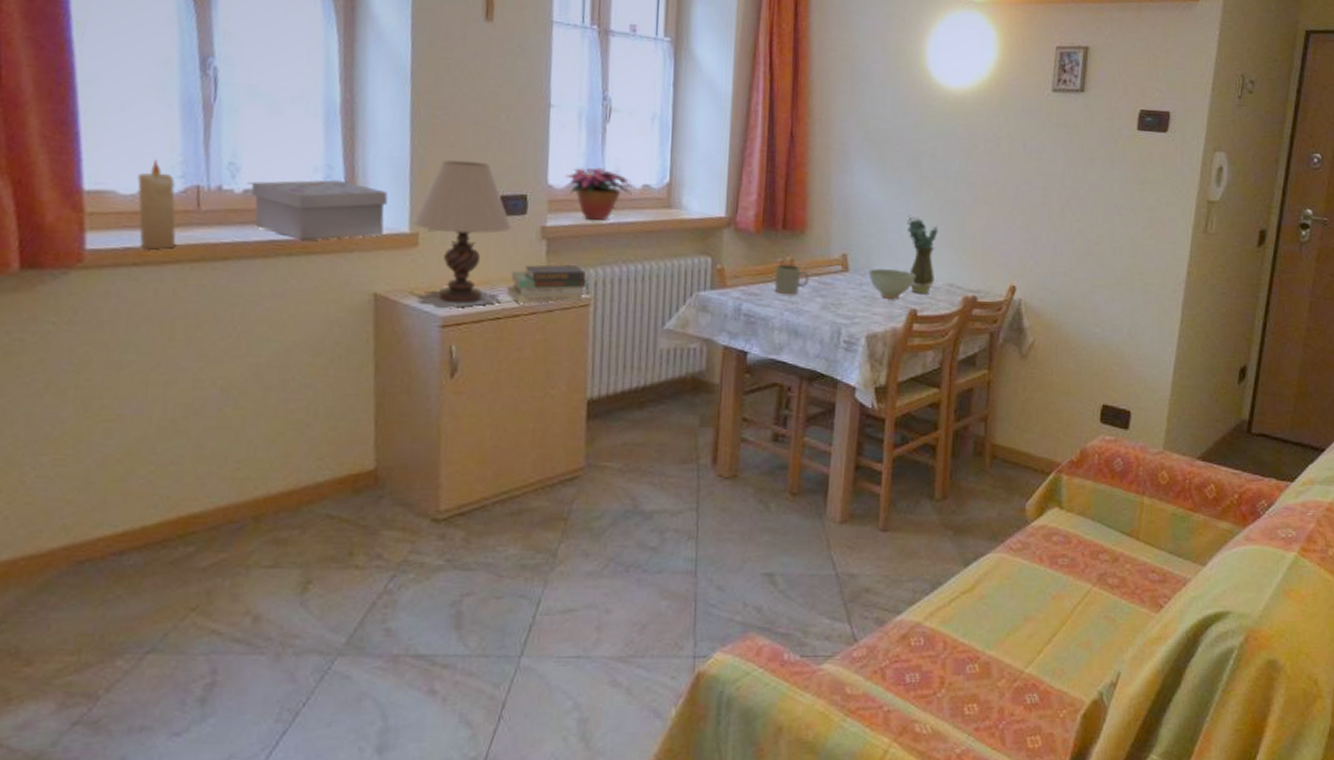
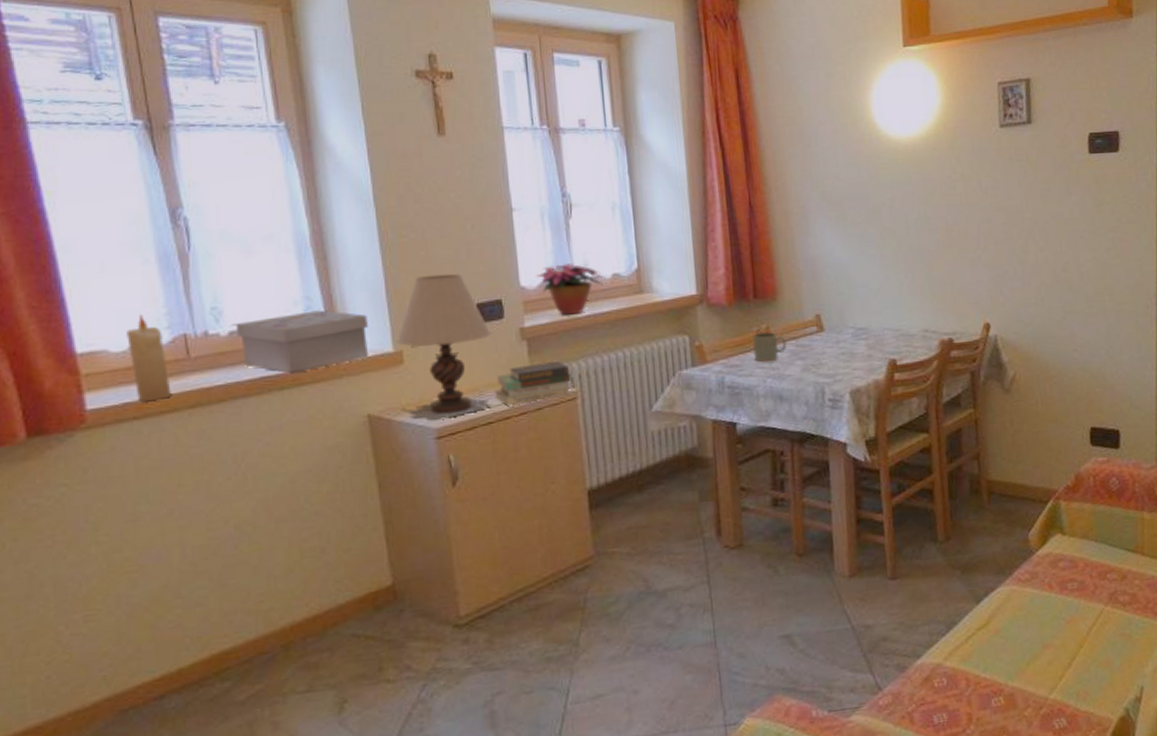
bowl: present [868,269,916,299] -> none [843,322,891,352]
vase: present [907,215,938,294] -> none [874,268,909,344]

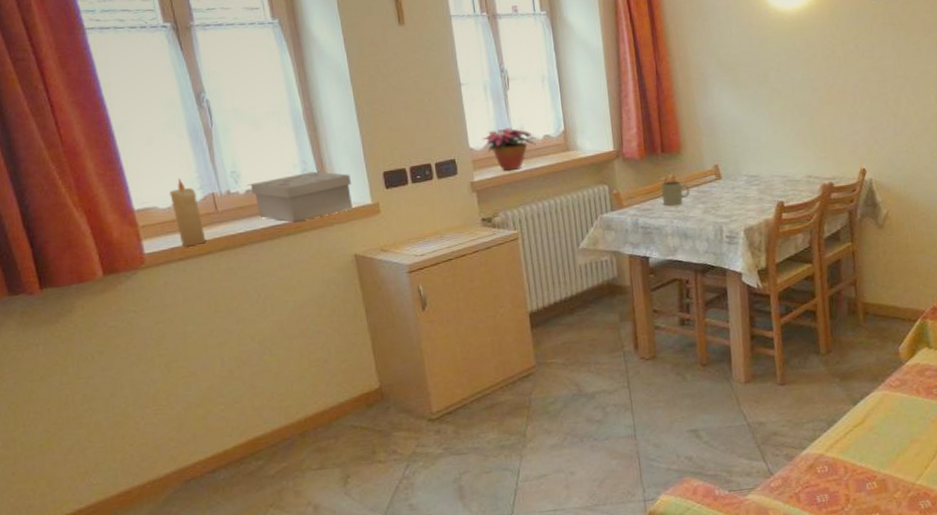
table lamp: present [396,273,492,420] -> none [373,139,451,258]
books: present [494,361,571,406] -> none [452,209,513,245]

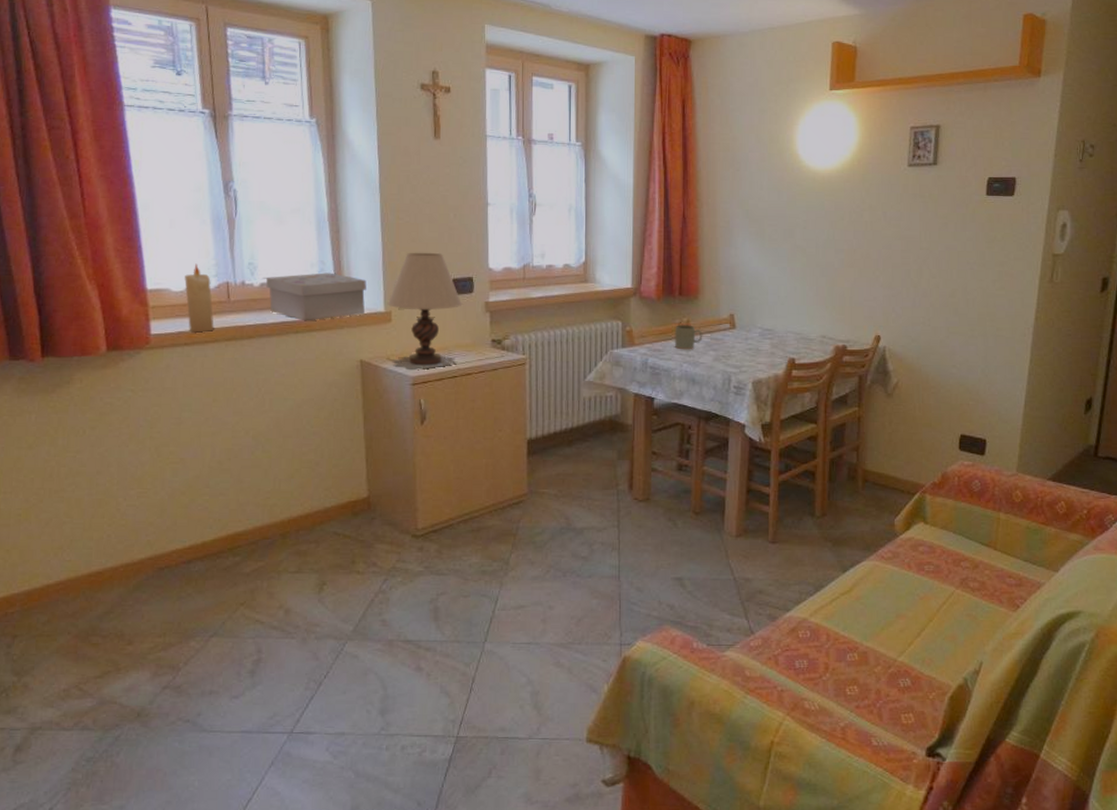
table lamp: none [373,139,451,258] -> present [387,252,463,370]
flower arrangement: present [482,127,538,171] -> none [502,252,558,295]

